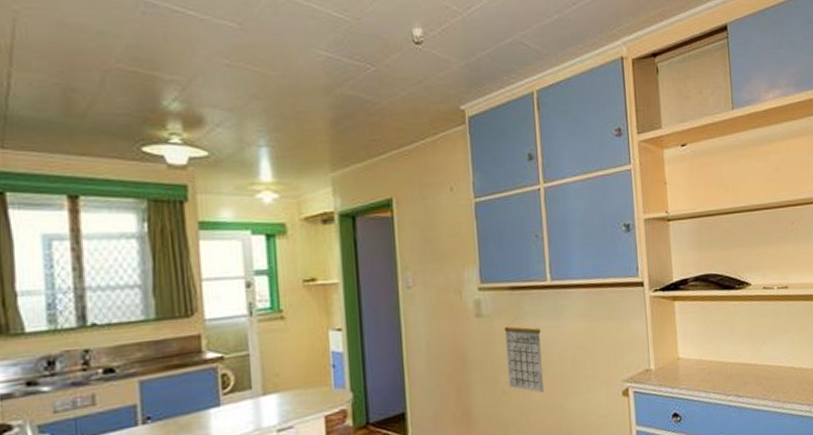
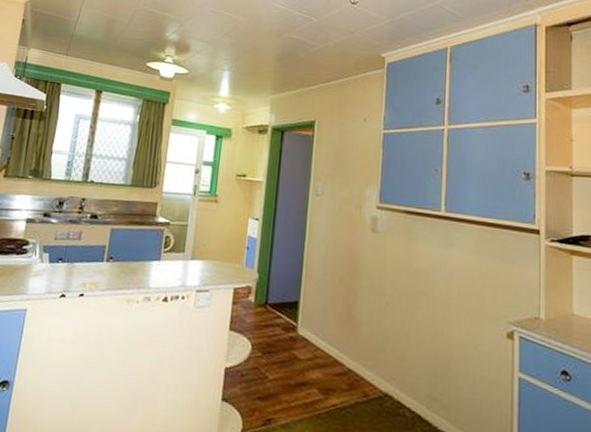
calendar: present [504,321,544,393] -> none [394,242,430,315]

